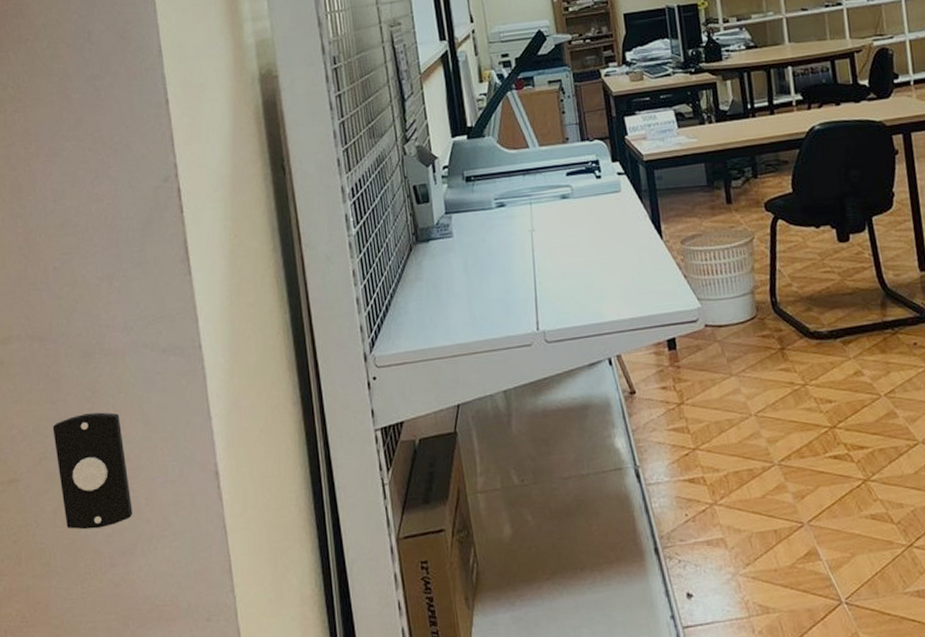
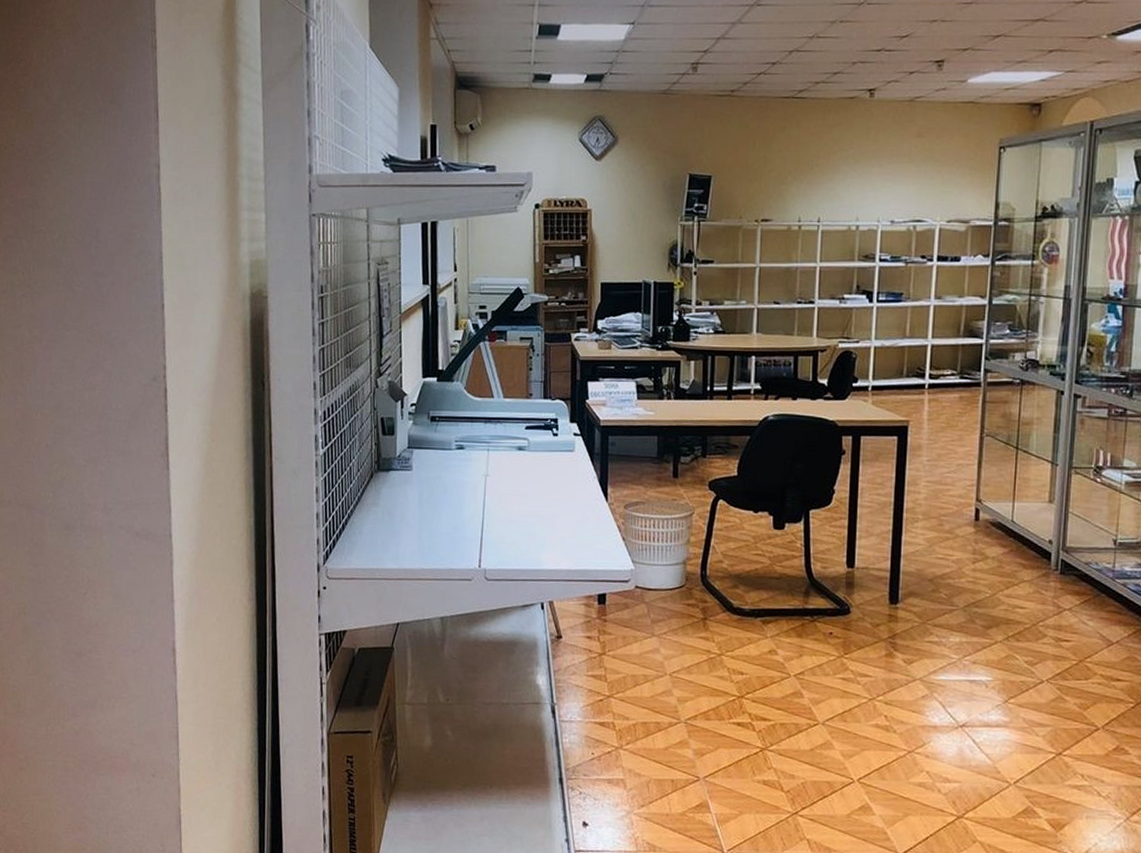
light switch: present [52,412,133,530] -> none [32,579,97,682]

